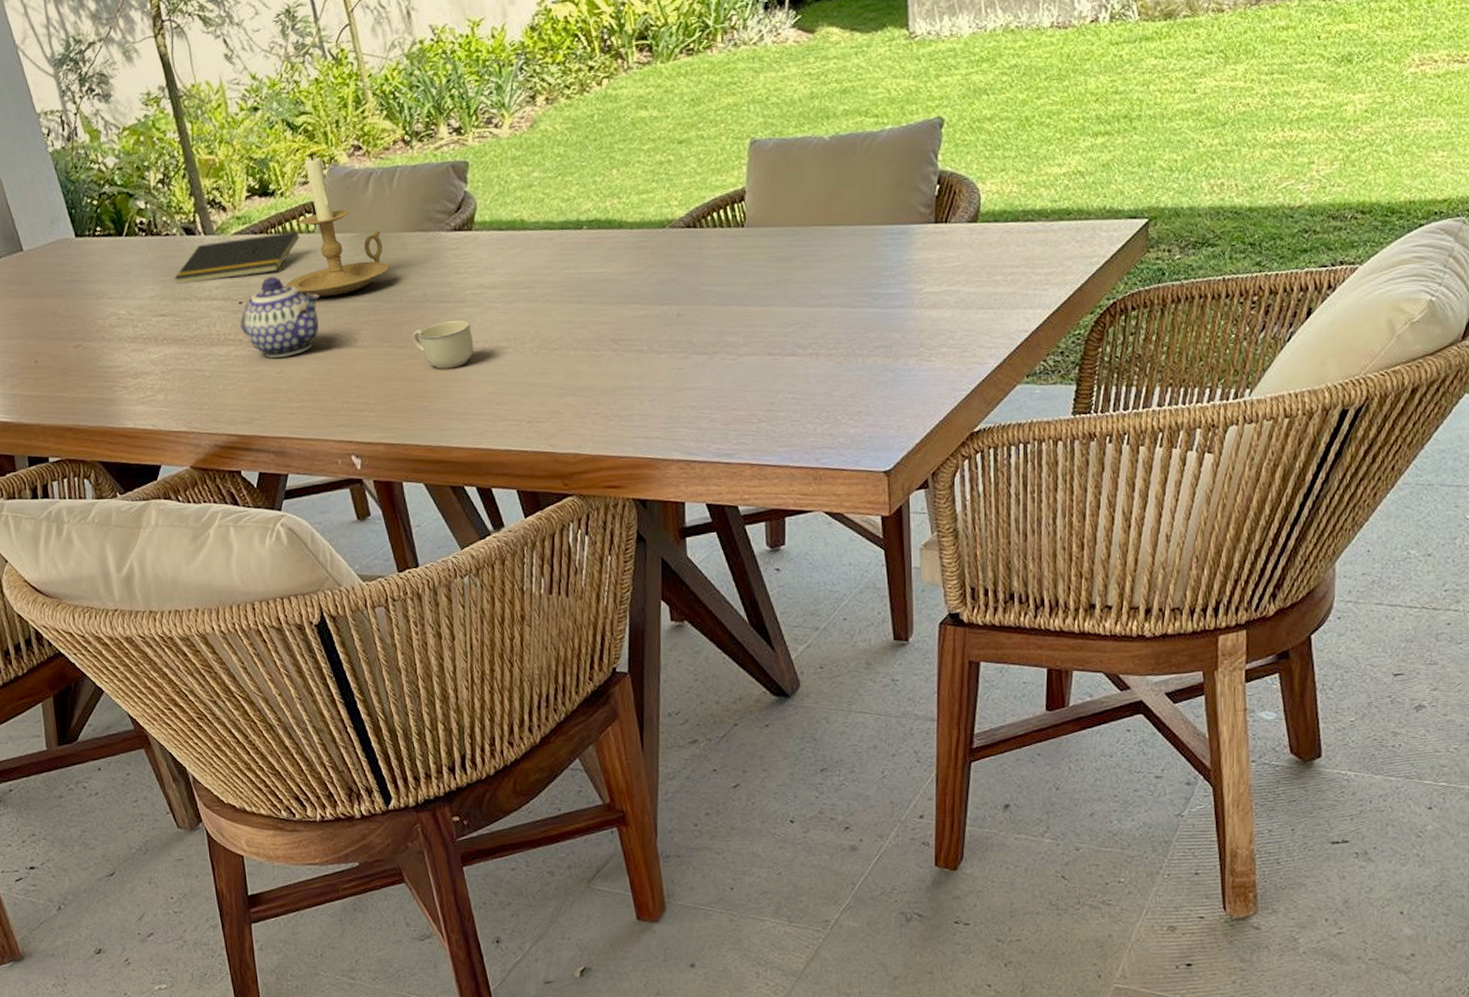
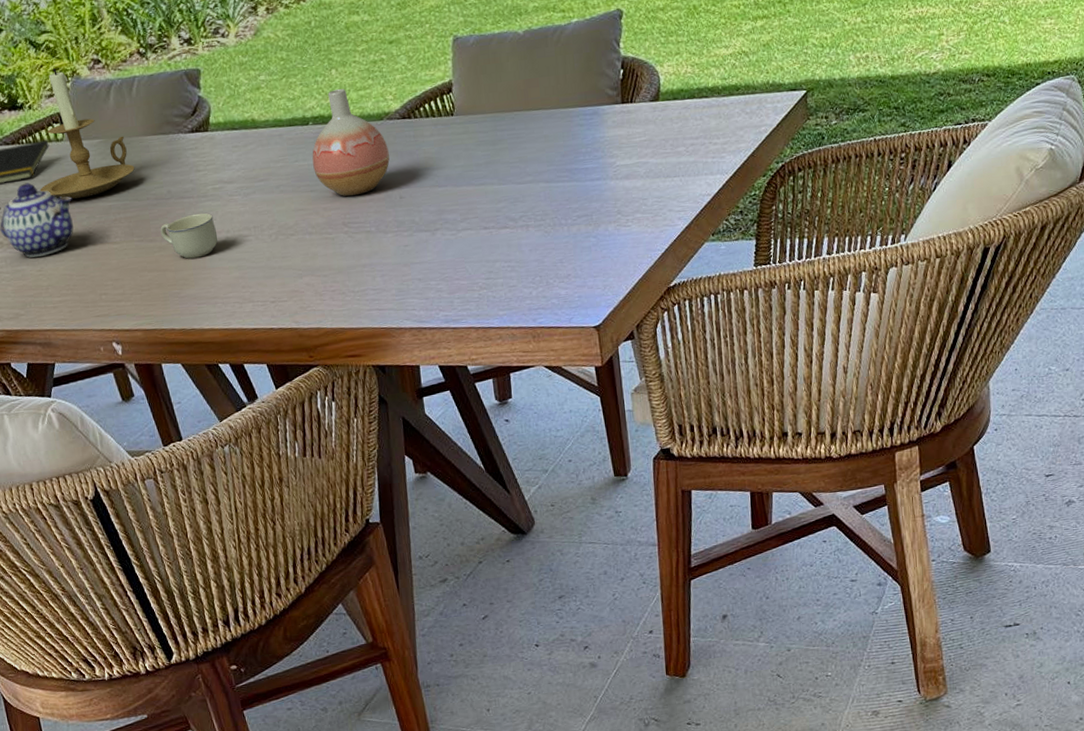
vase: none [584,190,670,311] -> present [312,88,390,197]

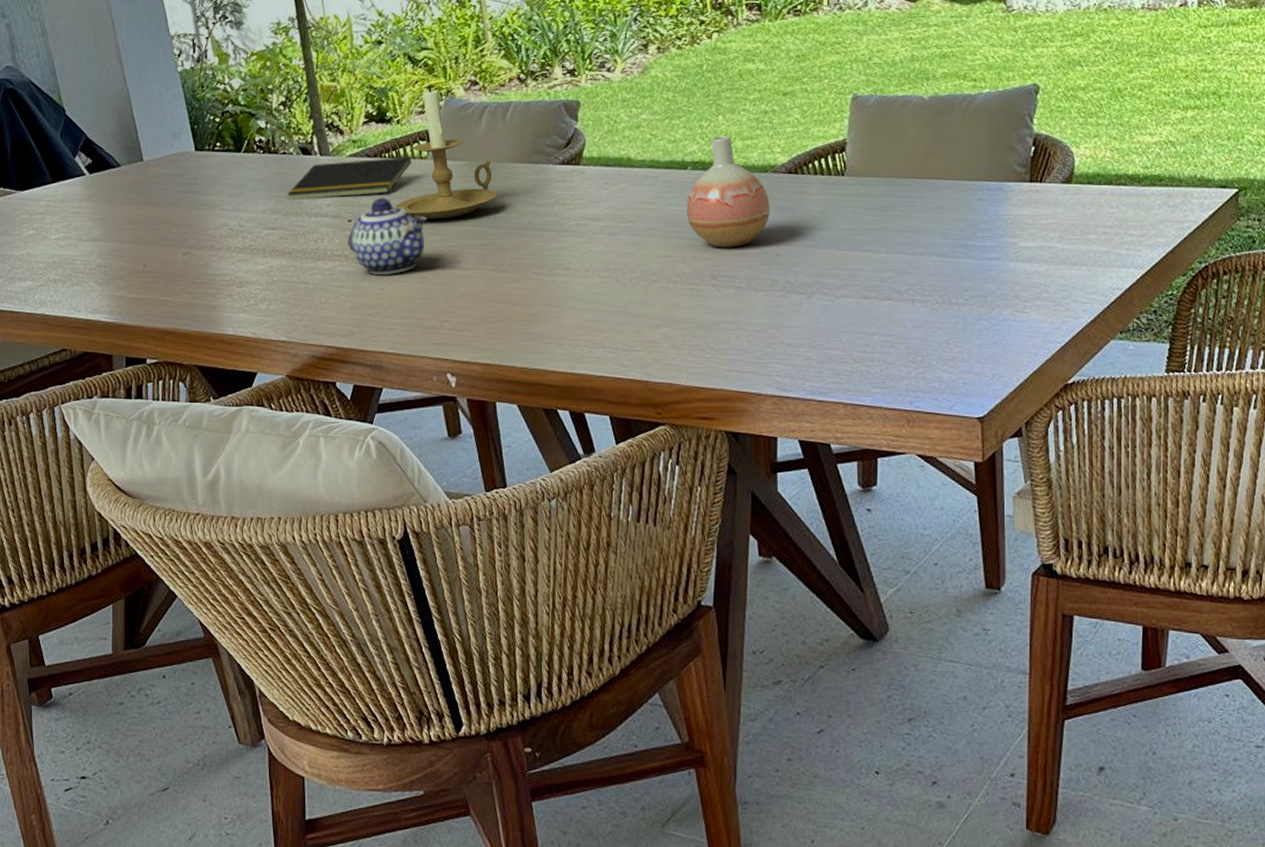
cup: present [160,212,218,259] -> none [515,248,575,294]

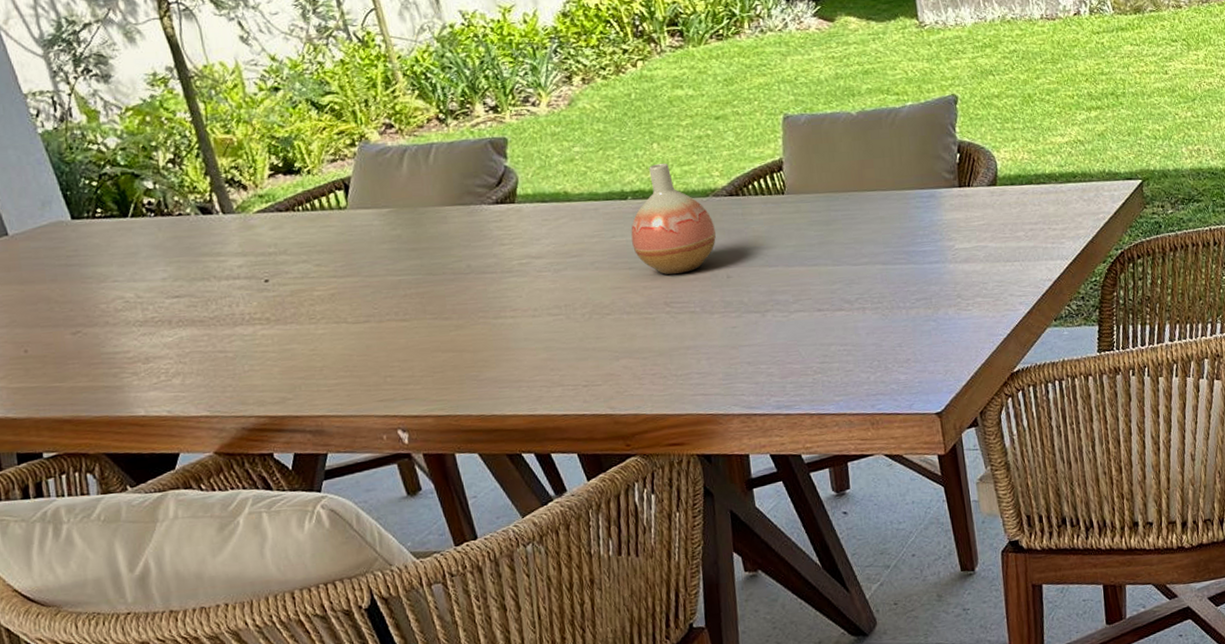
notepad: present [287,156,412,200] -> none [189,208,330,264]
teapot: present [347,198,428,274] -> none [267,253,356,335]
candle holder: present [395,86,497,220] -> none [317,131,430,272]

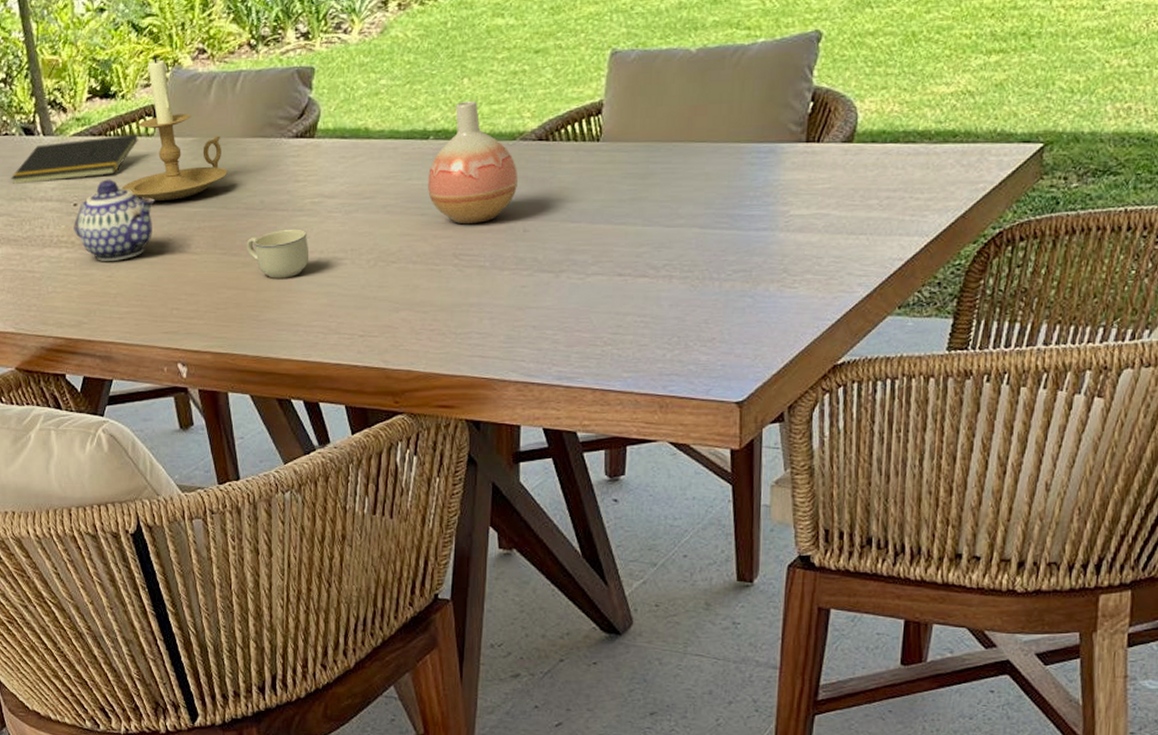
notepad: none [189,208,330,264] -> present [11,134,138,184]
teapot: none [267,253,356,335] -> present [74,179,156,261]
candle holder: none [317,131,430,272] -> present [121,56,228,202]
cup: none [457,289,524,339] -> present [246,228,309,279]

